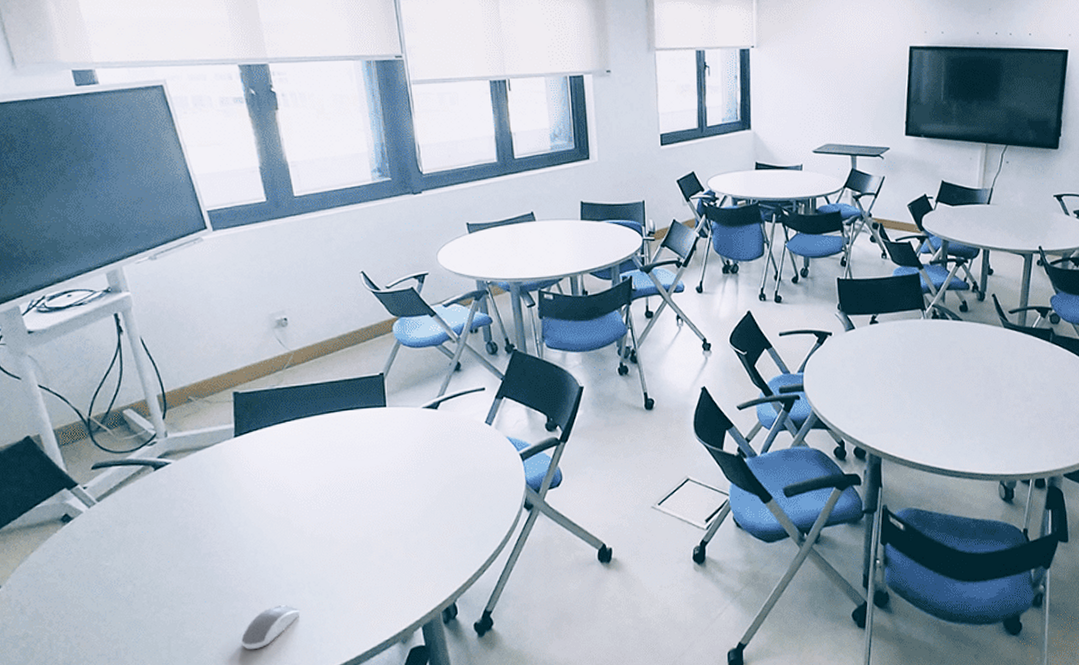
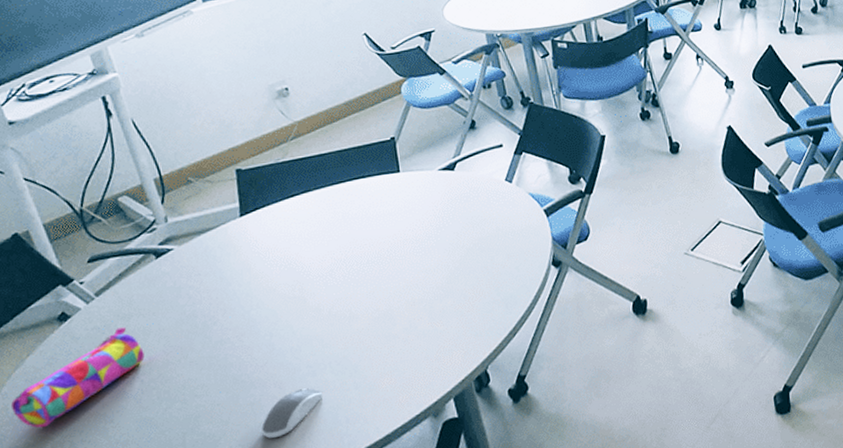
pencil case: none [13,533,138,621] -> present [10,327,145,428]

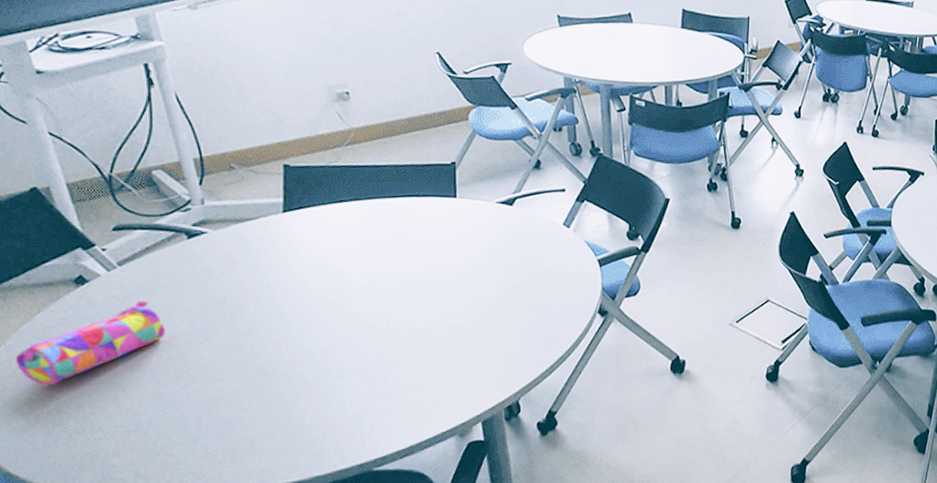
computer mouse: present [261,388,323,439] -> none [282,390,350,432]

